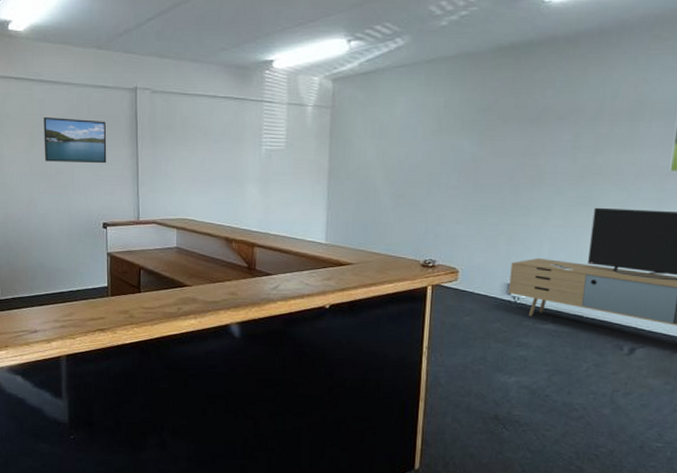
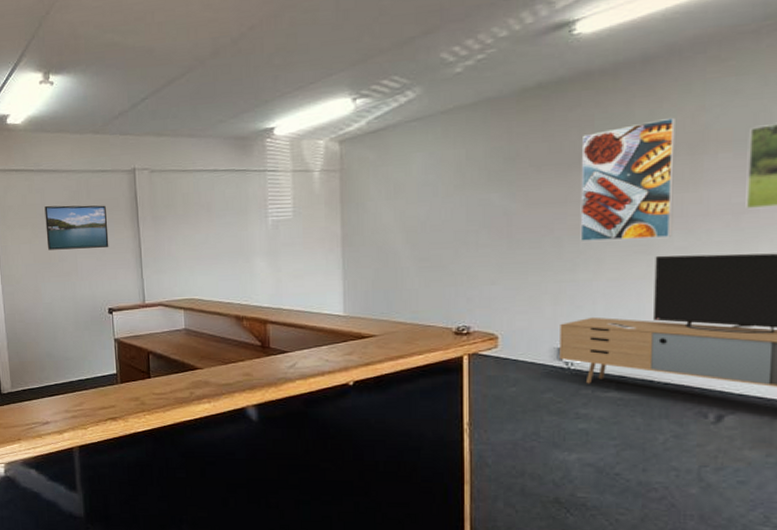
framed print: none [534,86,621,193] -> present [580,117,675,241]

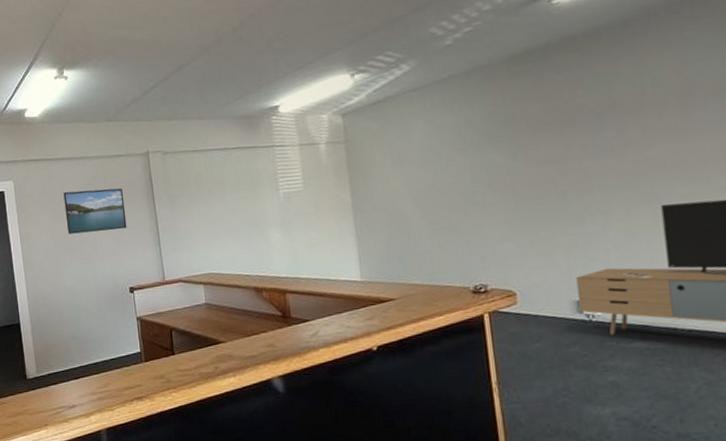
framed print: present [580,117,675,241] -> none [574,72,674,195]

